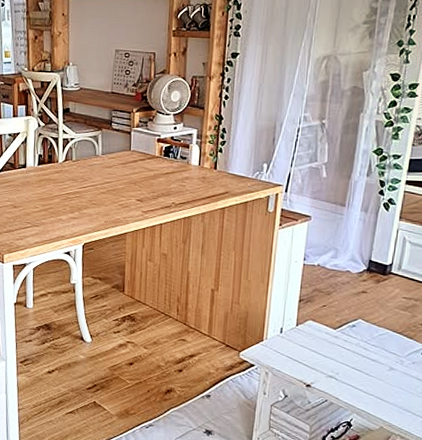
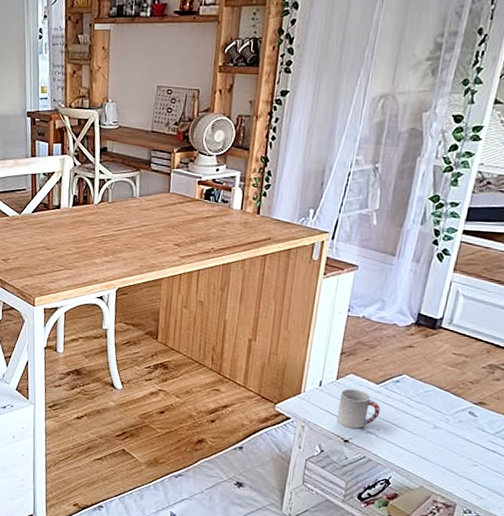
cup: none [298,335,339,373] -> present [336,389,381,429]

